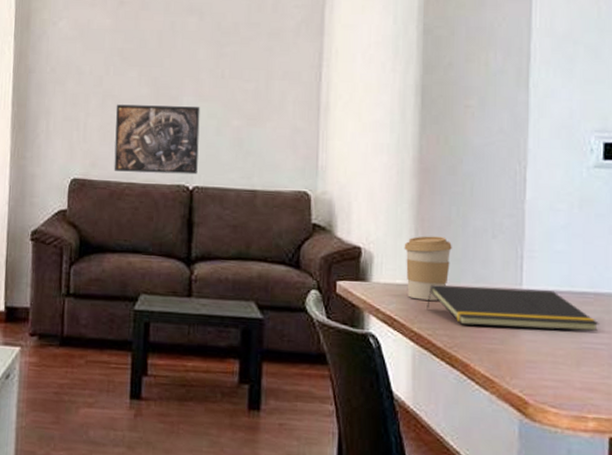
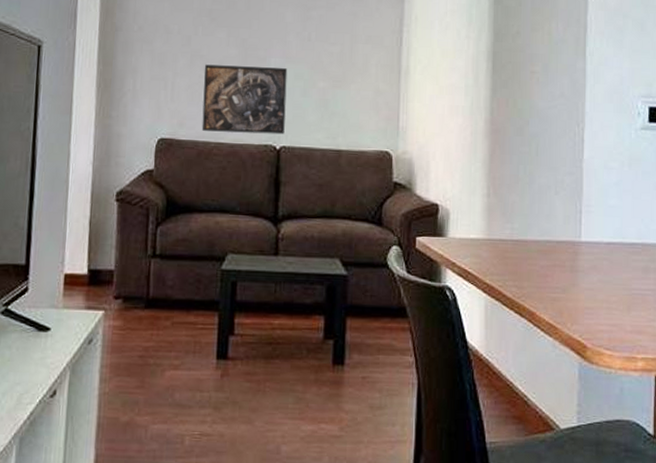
coffee cup: present [404,236,452,301] -> none [477,193,520,254]
notepad: present [426,285,599,332] -> none [497,239,646,279]

